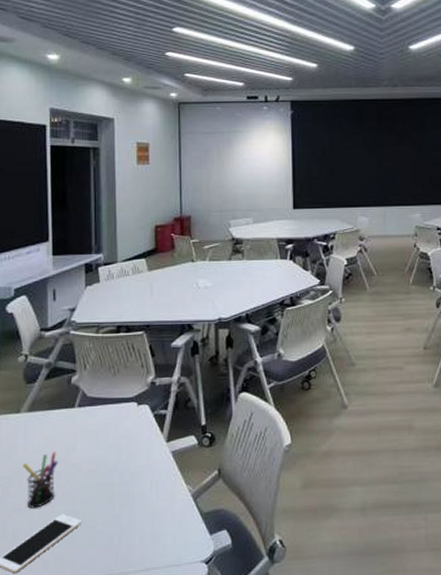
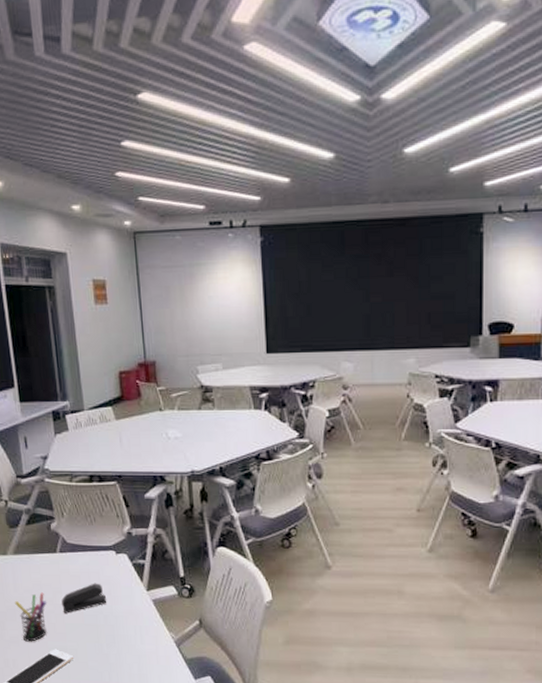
stapler: none [75,437,124,473] -> present [61,583,107,614]

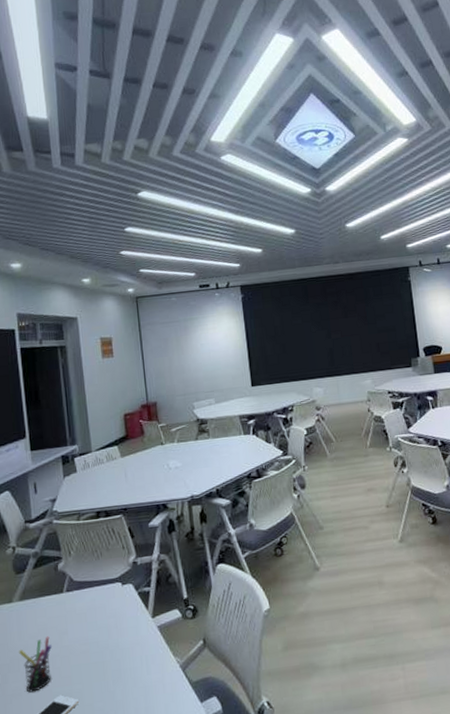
stapler: present [61,583,107,614] -> none [67,617,113,655]

